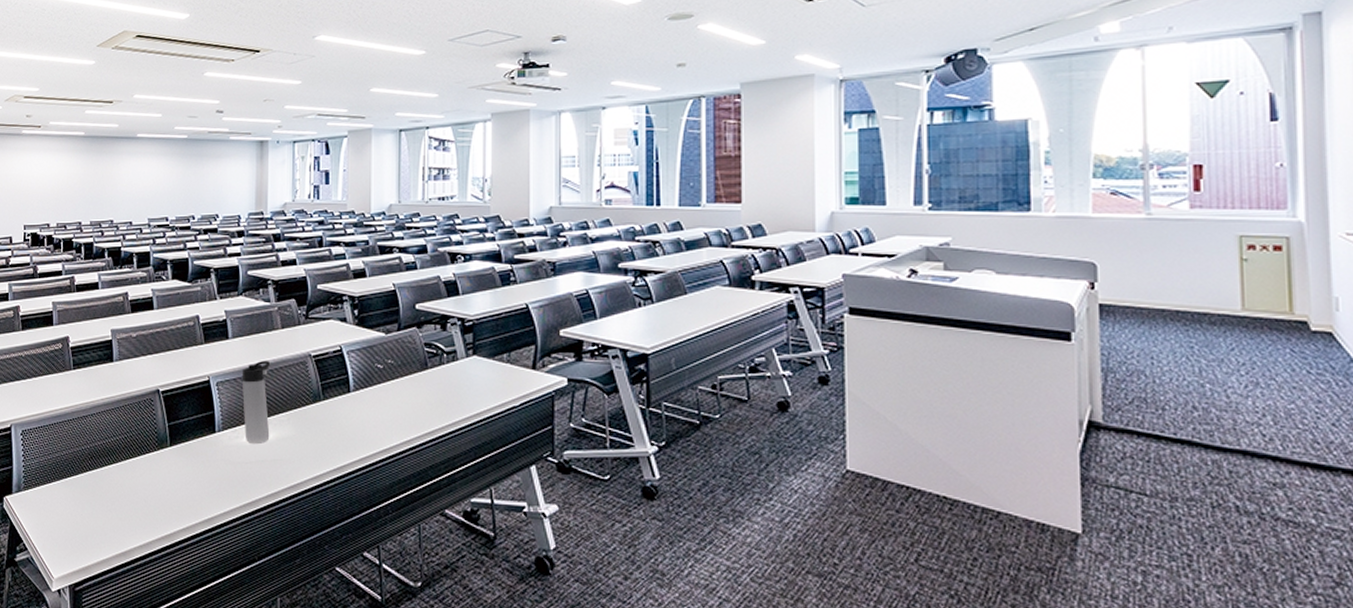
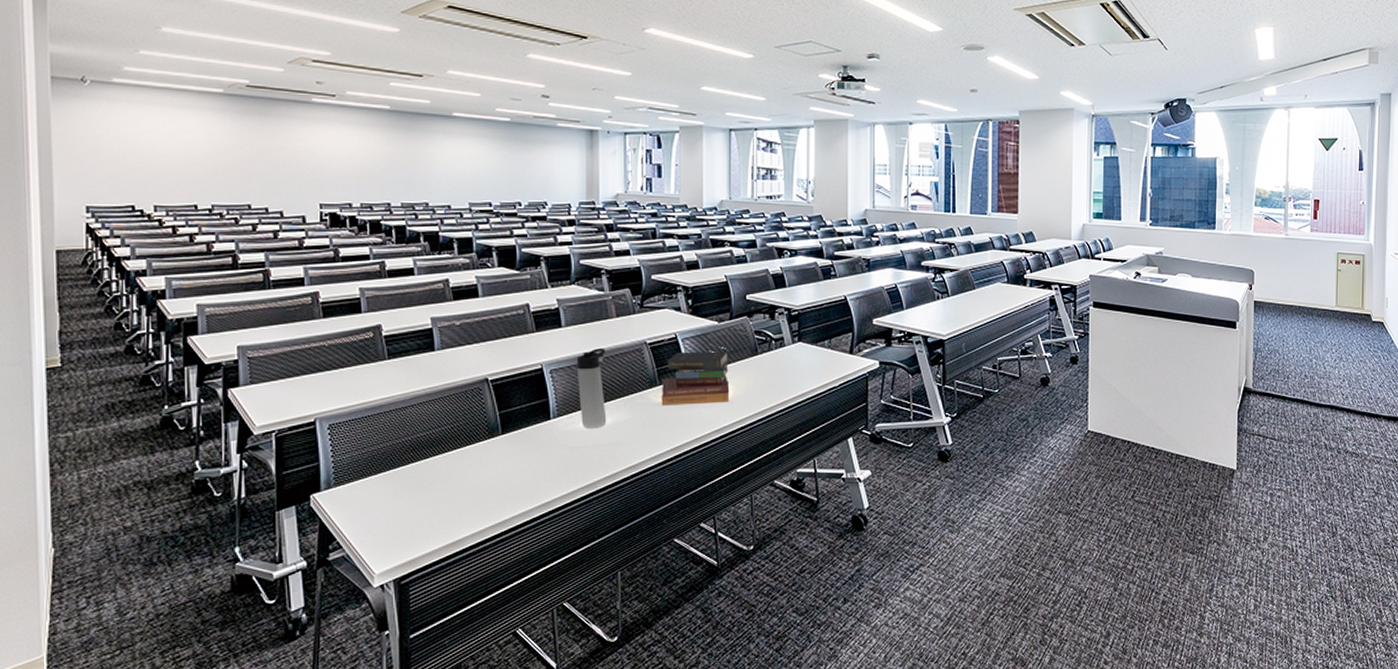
books: none [324,365,397,423] -> present [661,351,730,406]

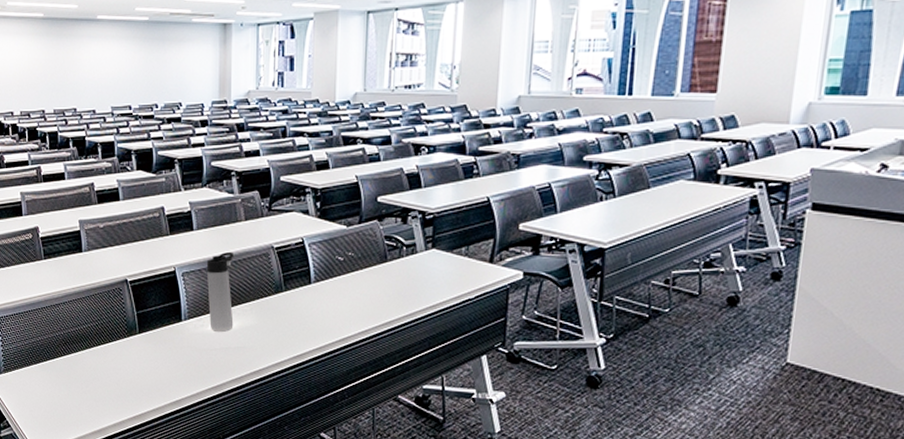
books: present [661,351,730,406] -> none [286,257,356,313]

